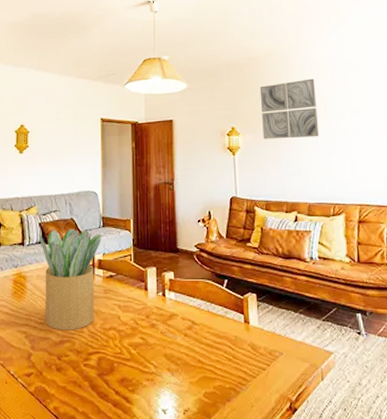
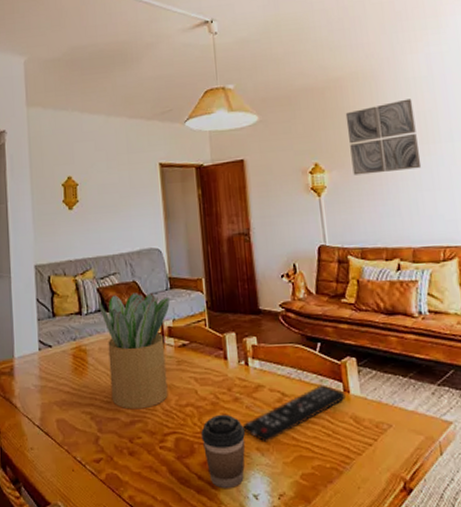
coffee cup: none [121,338,159,403] -> present [201,414,246,488]
remote control: none [157,316,247,364] -> present [242,384,347,443]

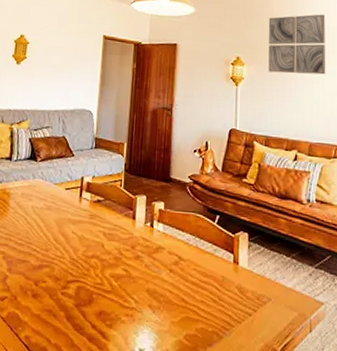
potted plant: present [98,292,170,410] -> none [25,147,93,255]
coffee cup: present [201,414,246,488] -> none [101,269,142,340]
remote control: present [242,384,347,443] -> none [139,254,236,301]

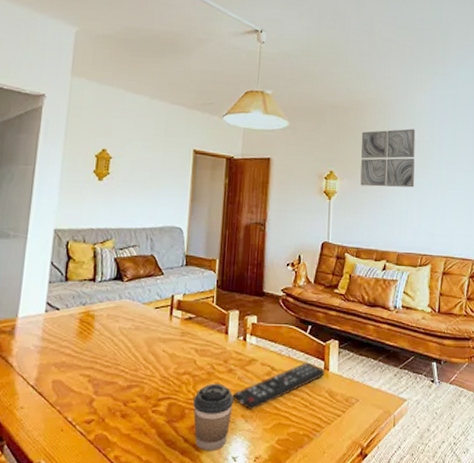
coffee cup: none [101,269,142,340] -> present [193,383,235,450]
remote control: none [139,254,236,301] -> present [232,362,326,411]

